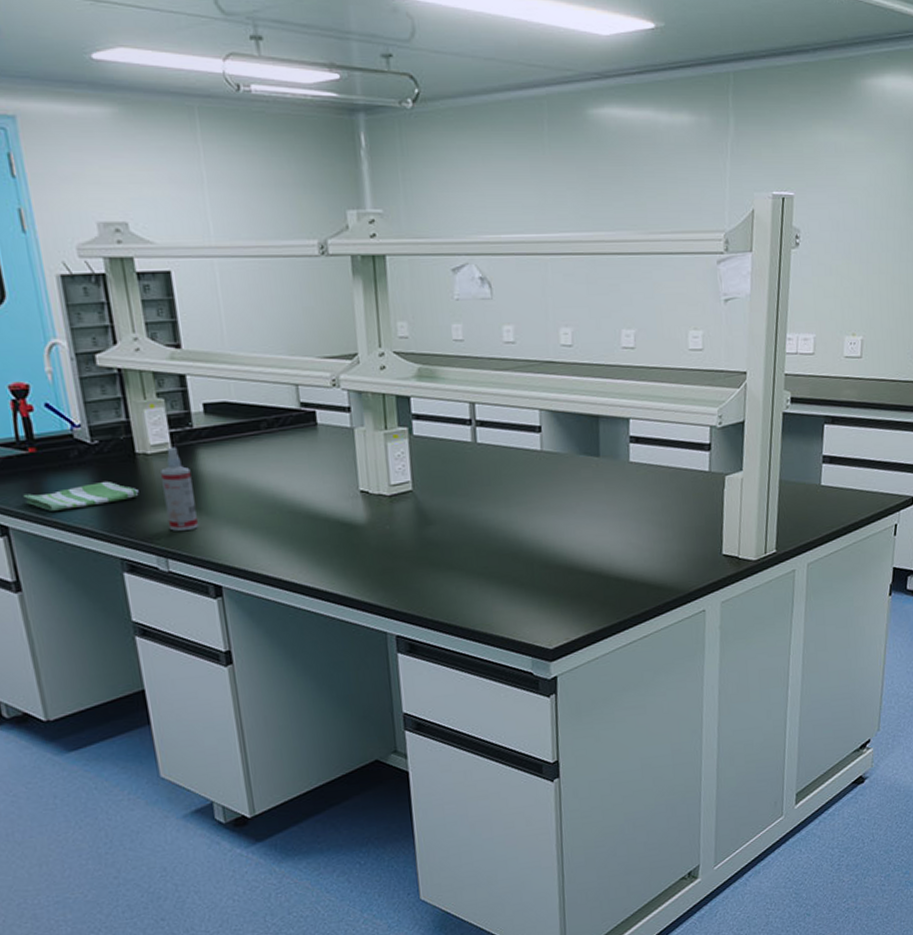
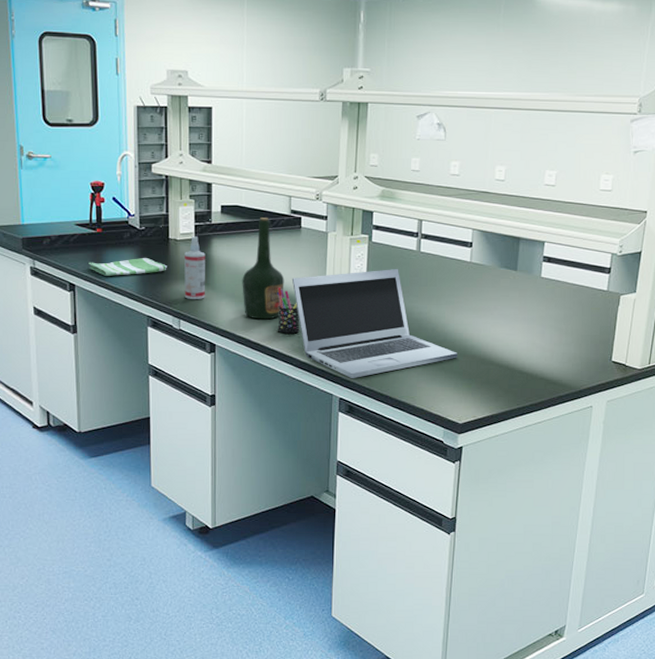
bottle: none [245,415,305,549] -> present [242,218,285,320]
pen holder: none [296,503,333,563] -> present [277,287,300,334]
laptop: none [313,467,538,610] -> present [291,269,457,378]

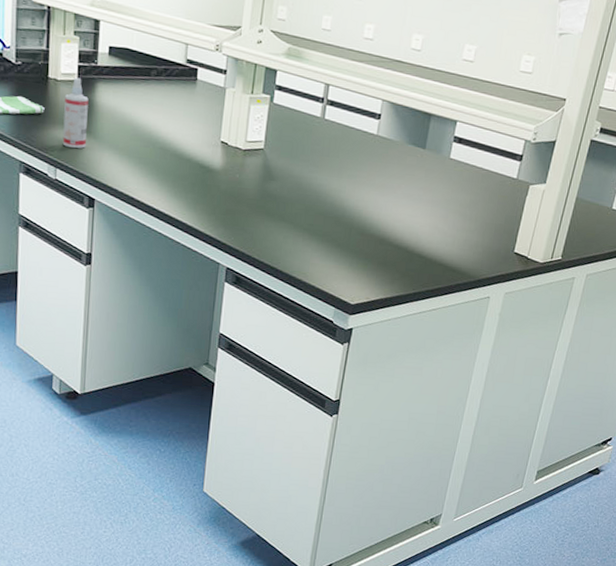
bottle: present [242,218,285,320] -> none [127,64,175,178]
pen holder: present [277,287,300,334] -> none [165,142,190,195]
laptop: present [291,269,457,378] -> none [183,134,355,248]

